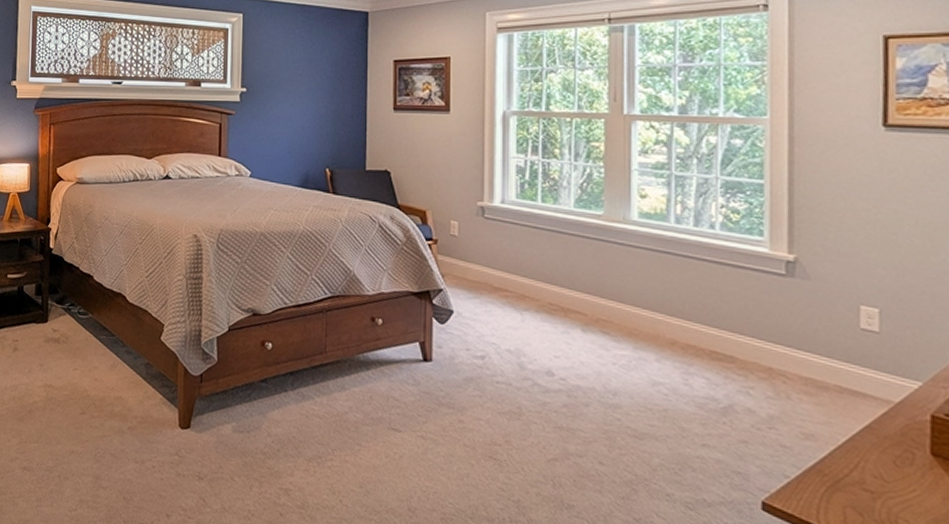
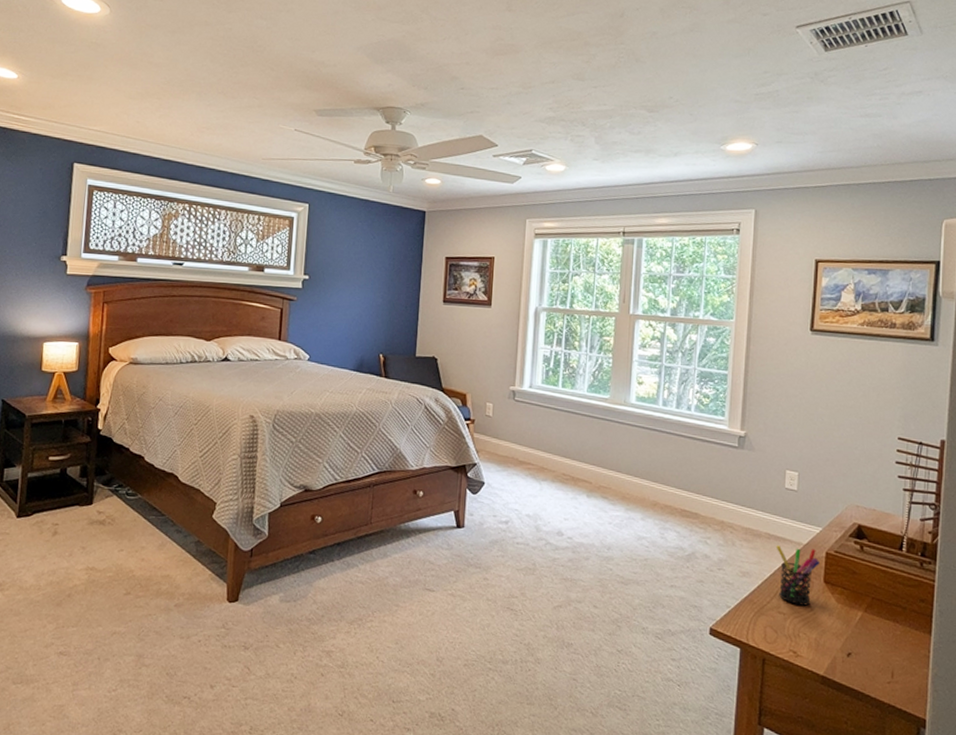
pen holder: none [852,402,922,484] -> present [776,545,820,606]

